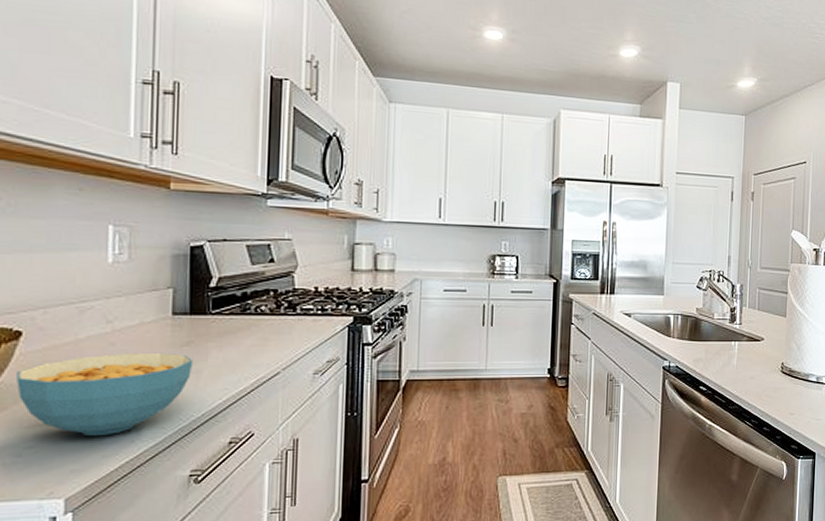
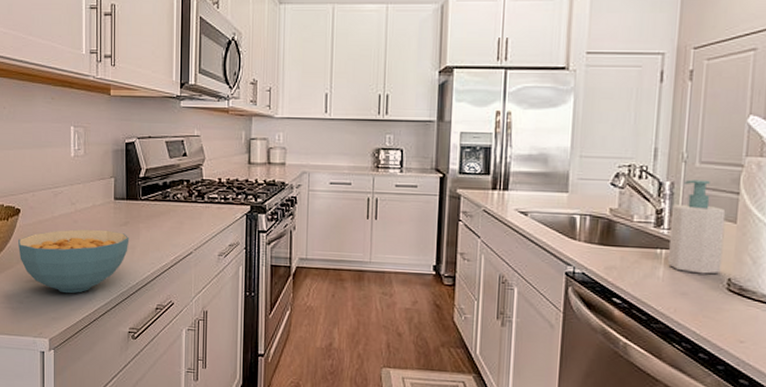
soap bottle: none [740,282,779,360] -> present [668,179,726,274]

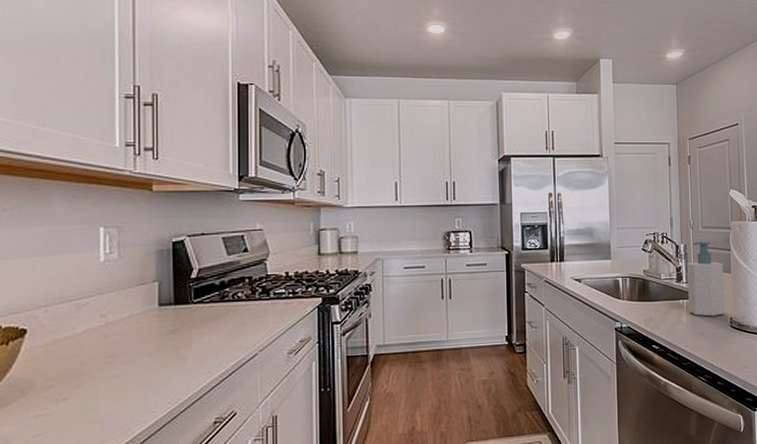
cereal bowl: present [18,229,130,294] -> none [23,341,179,424]

